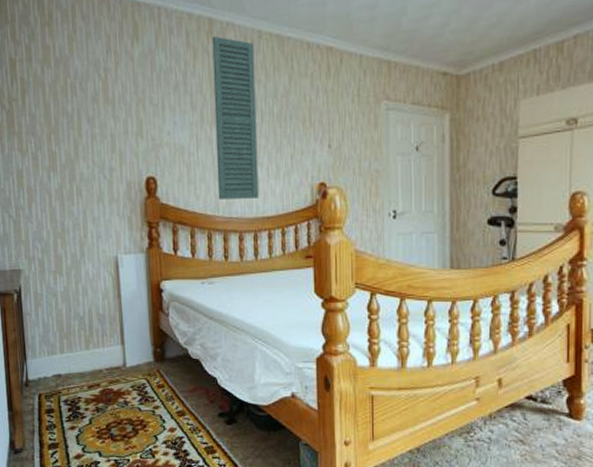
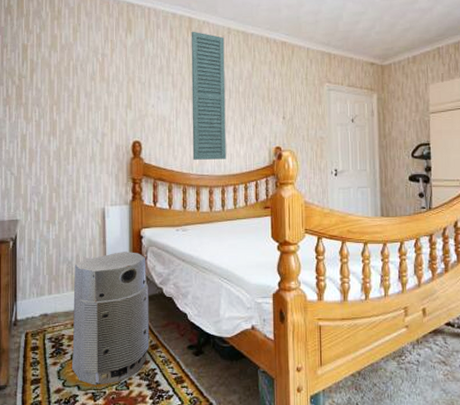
air purifier: none [87,307,175,453] -> present [71,252,149,386]

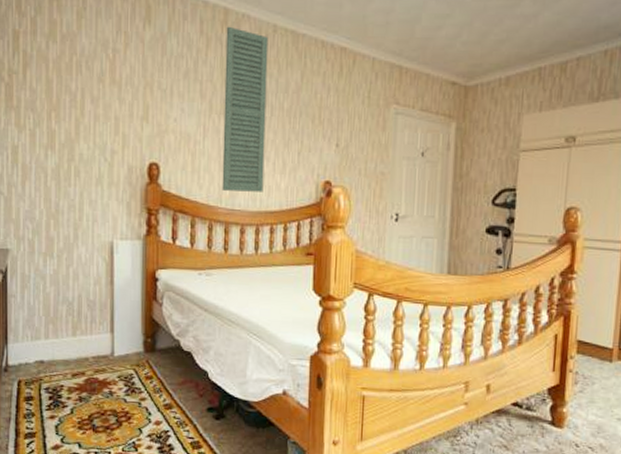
air purifier: present [71,252,149,386] -> none [71,295,164,445]

